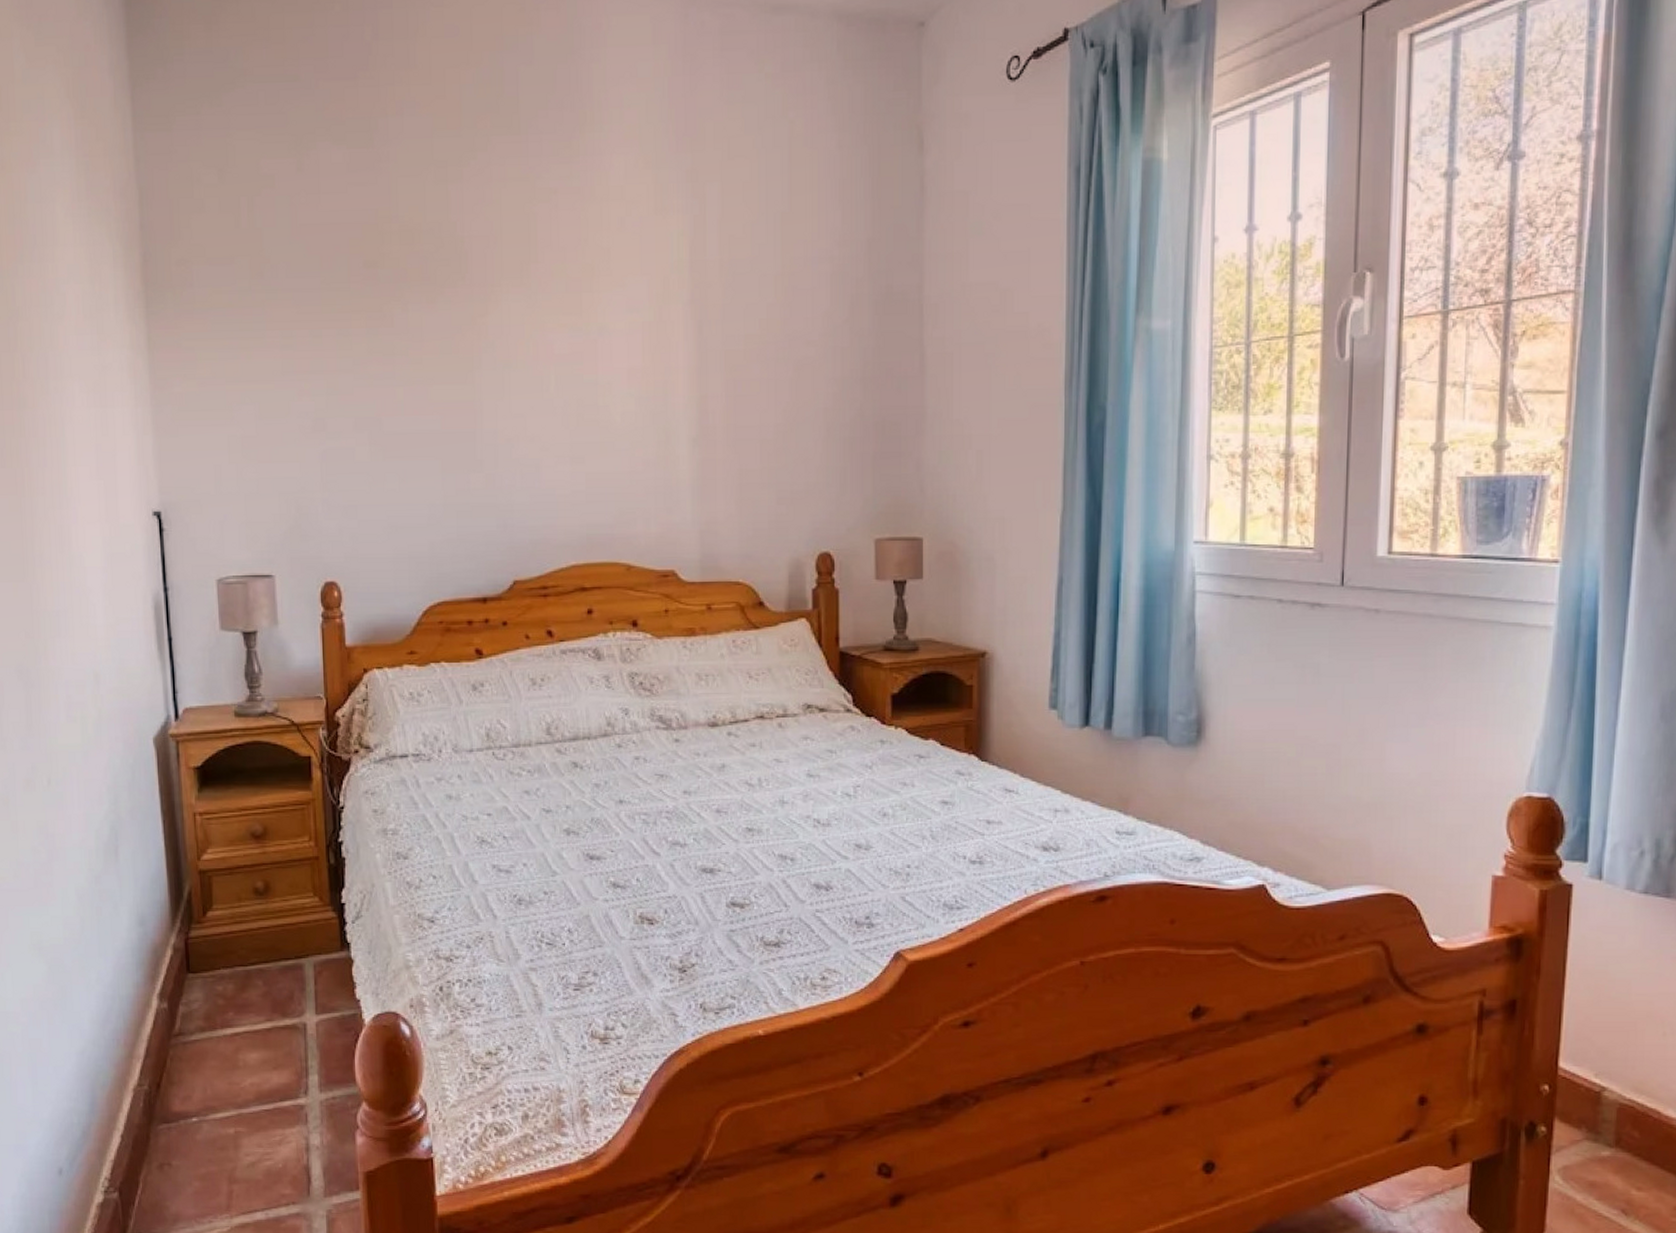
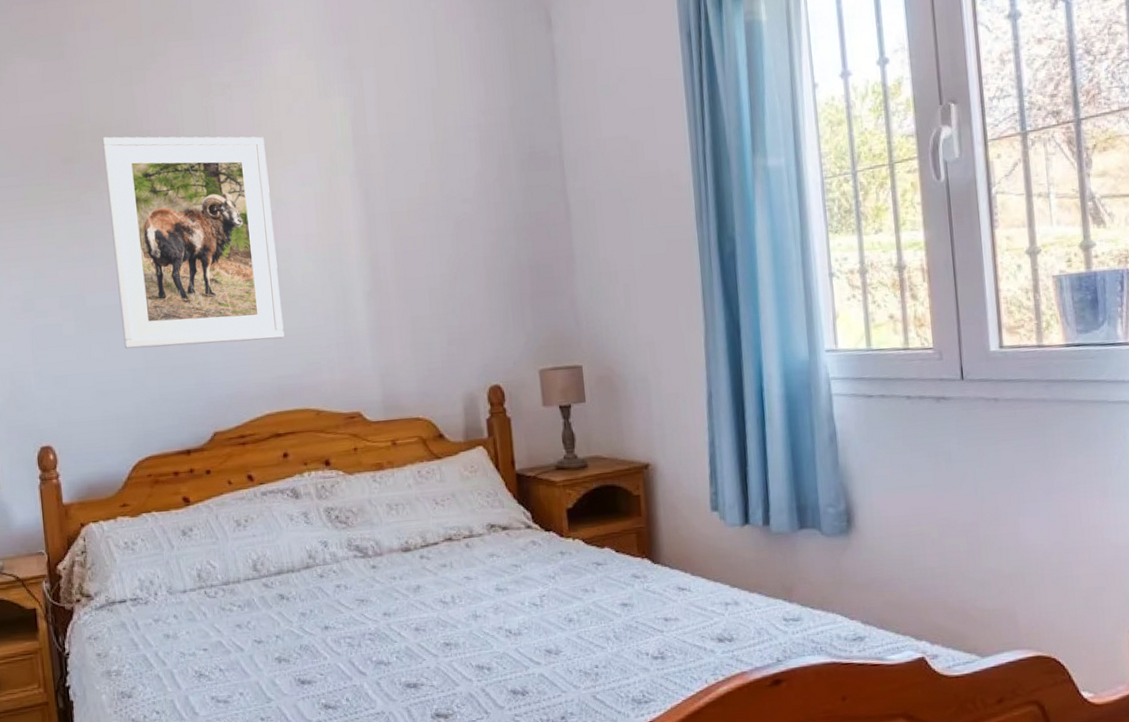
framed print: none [410,240,598,483] -> present [102,136,285,349]

